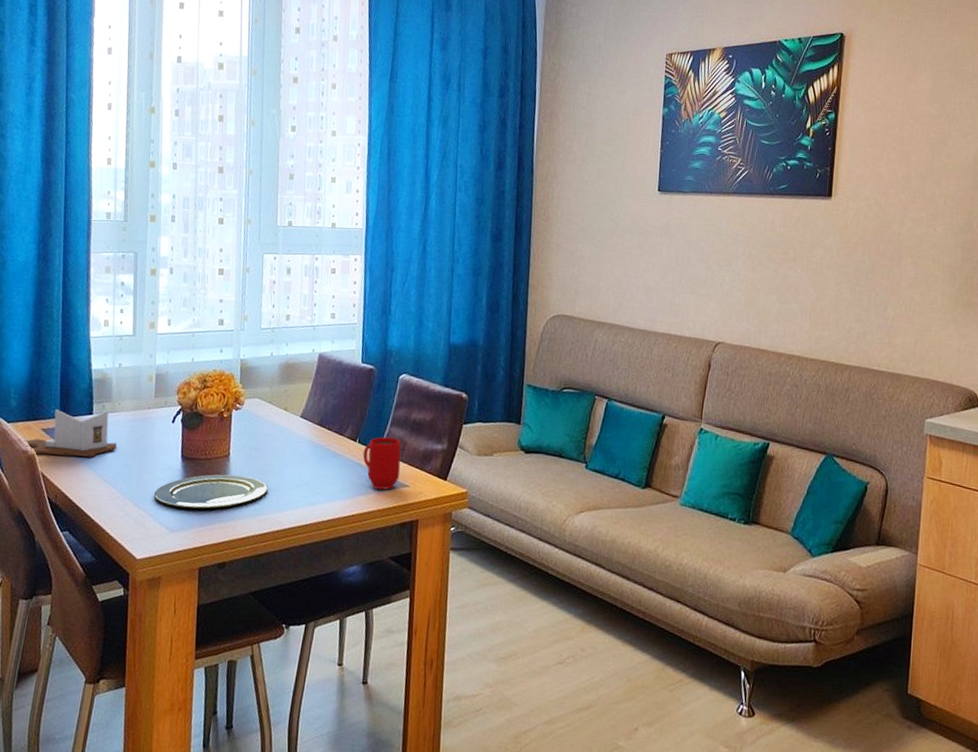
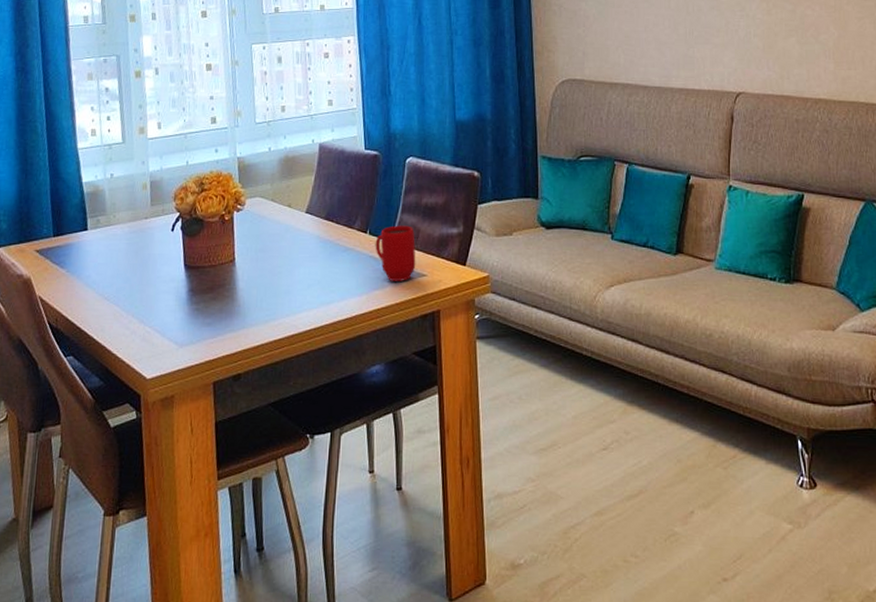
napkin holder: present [24,409,117,457] -> none [18,225,116,277]
plate: present [154,474,268,509] -> none [159,281,278,321]

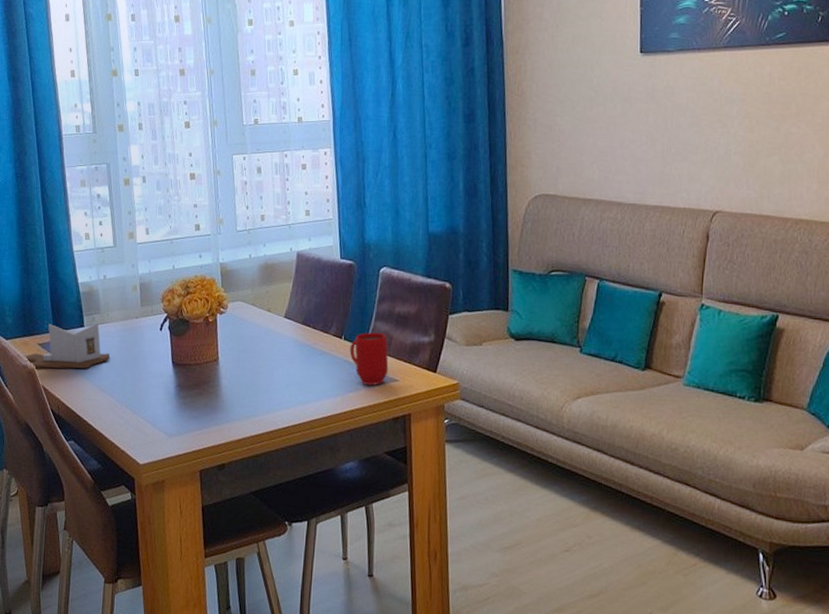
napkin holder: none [18,225,116,277] -> present [23,323,111,369]

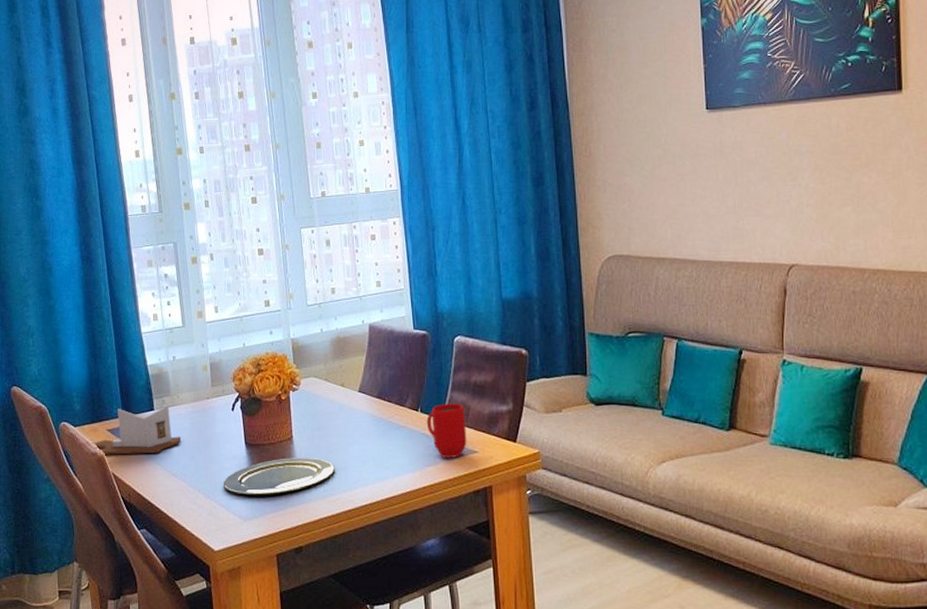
plate: none [150,378,259,414] -> present [224,458,335,496]

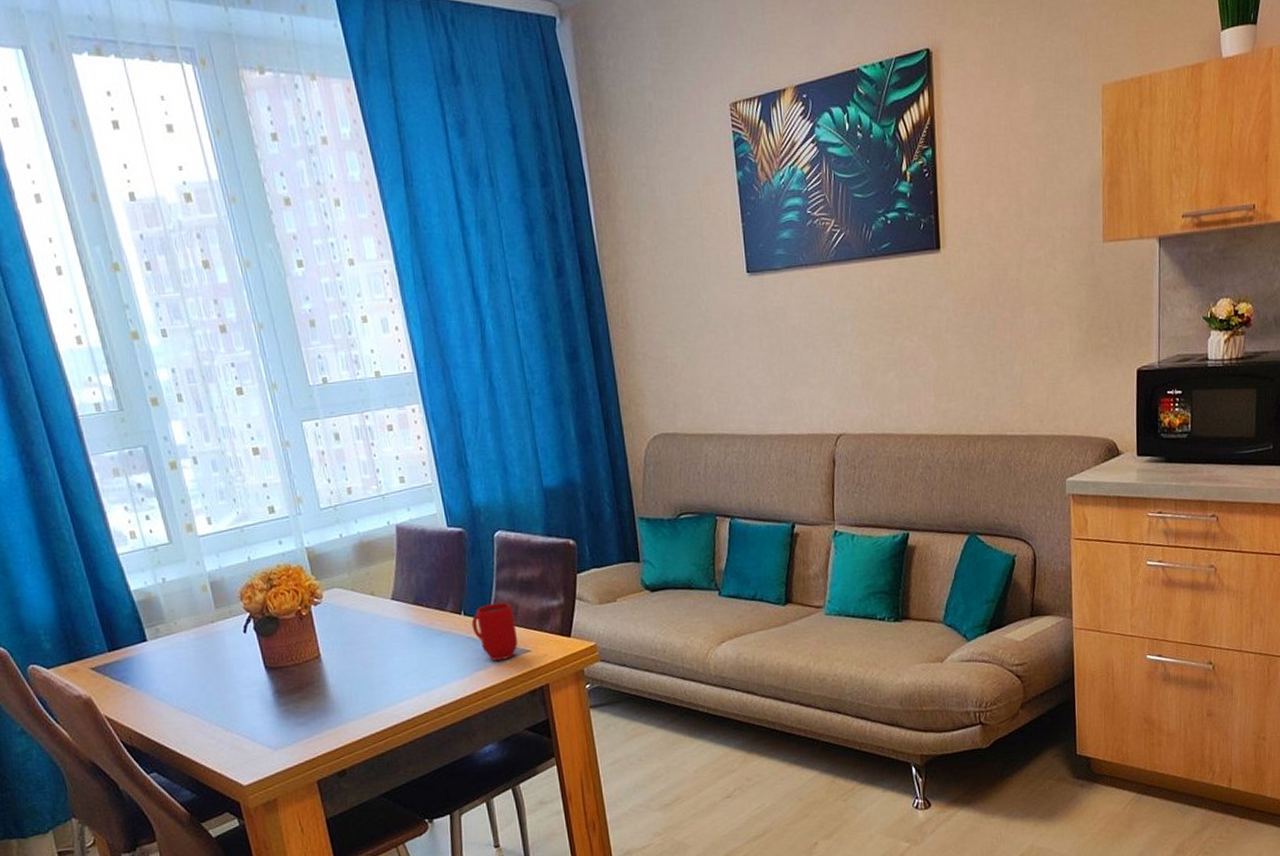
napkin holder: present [92,406,182,455] -> none [73,634,187,697]
plate: present [224,458,335,496] -> none [245,675,374,723]

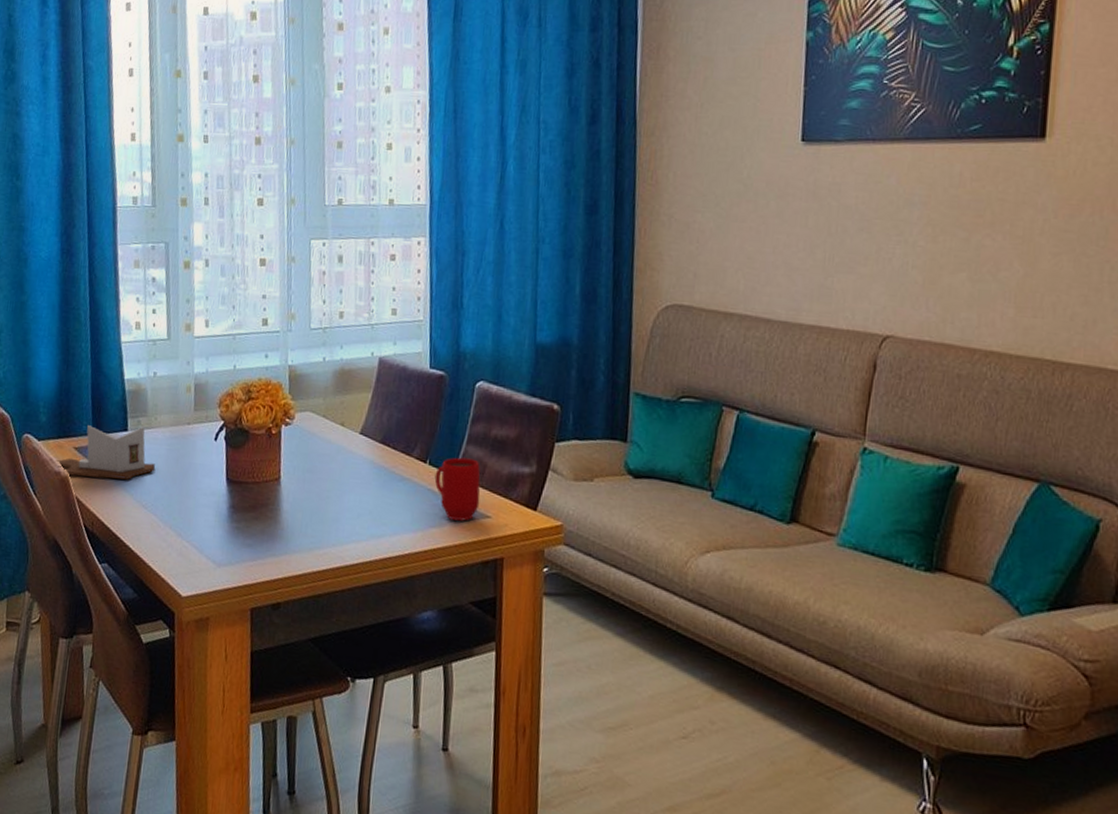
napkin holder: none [73,634,187,697] -> present [56,425,156,480]

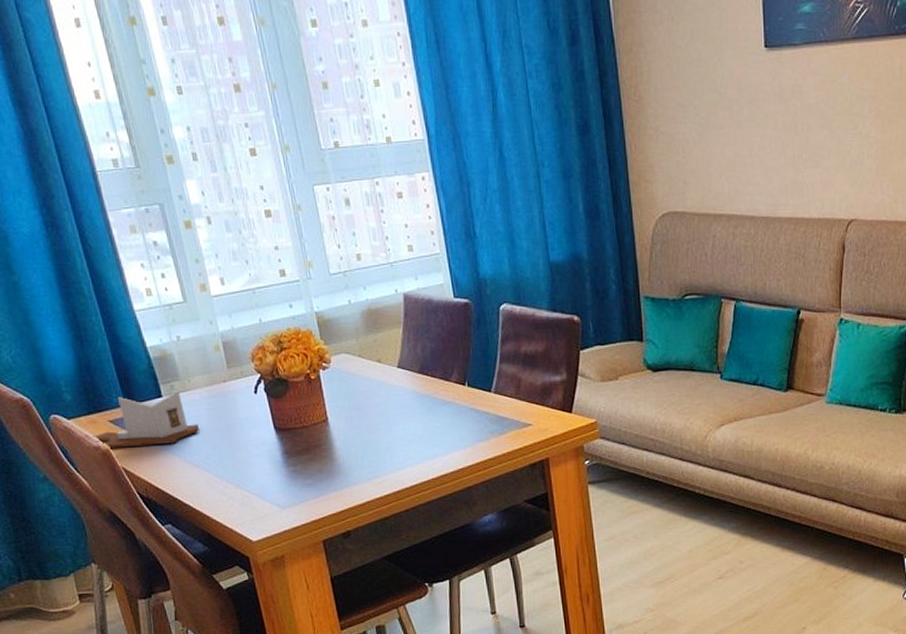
mug: present [434,457,481,521] -> none [475,375,520,432]

